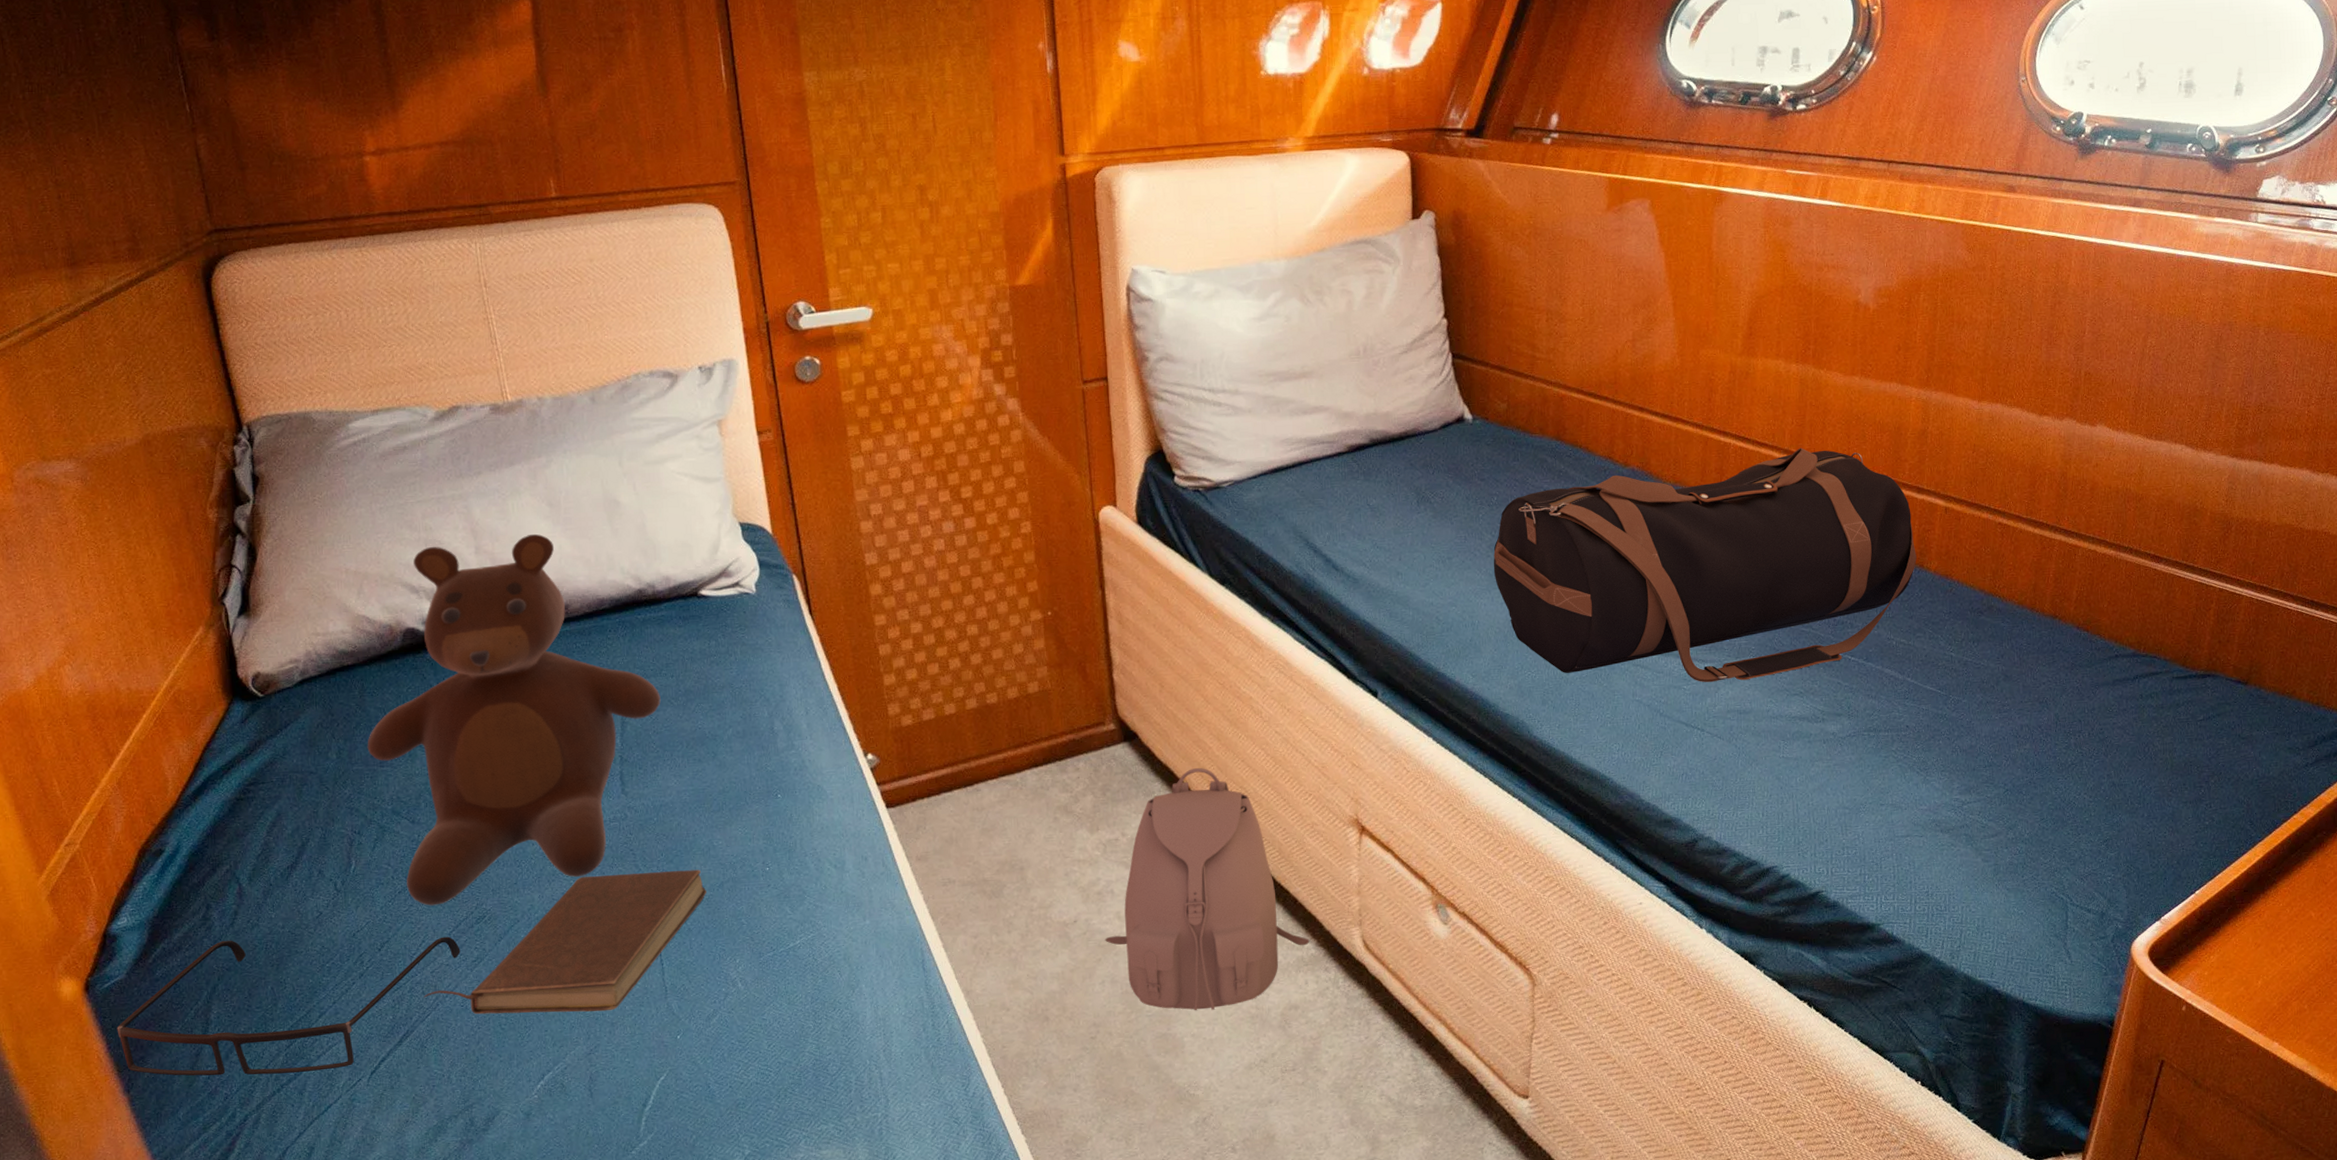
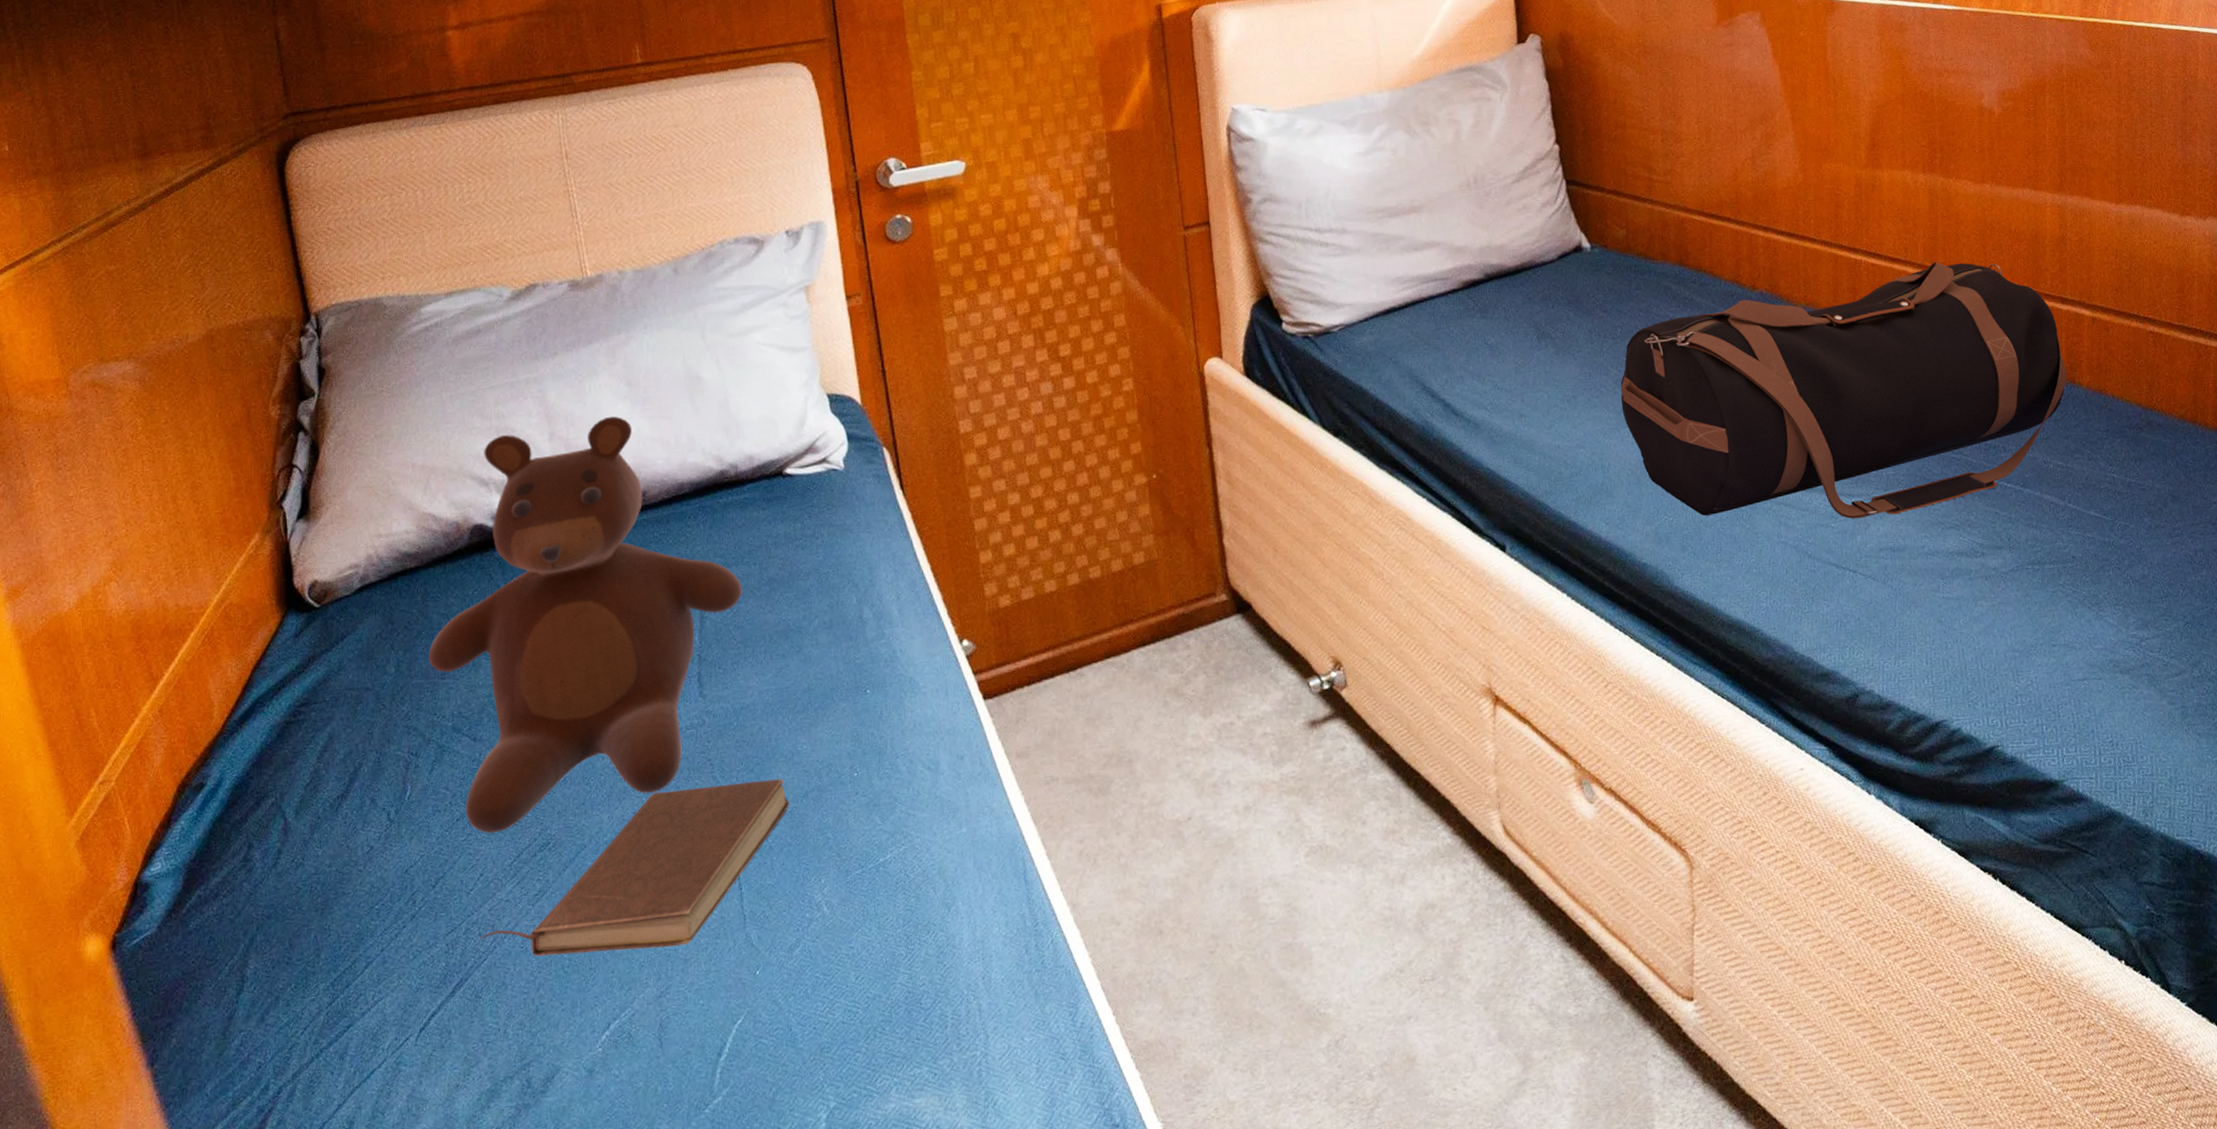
glasses: present [116,936,461,1076] -> none [143,867,522,1044]
backpack: present [1105,767,1310,1010] -> none [1222,638,1445,915]

